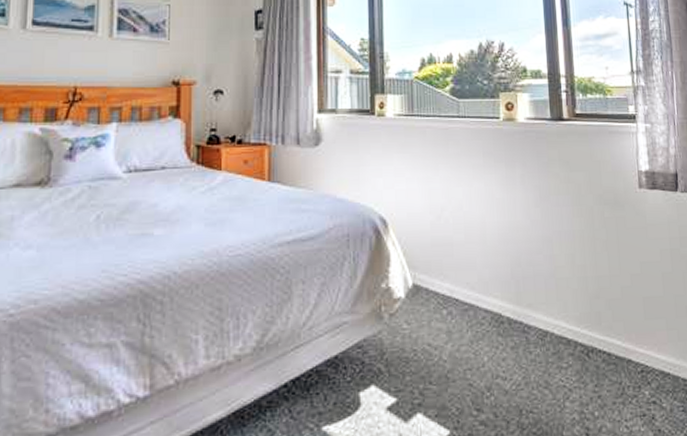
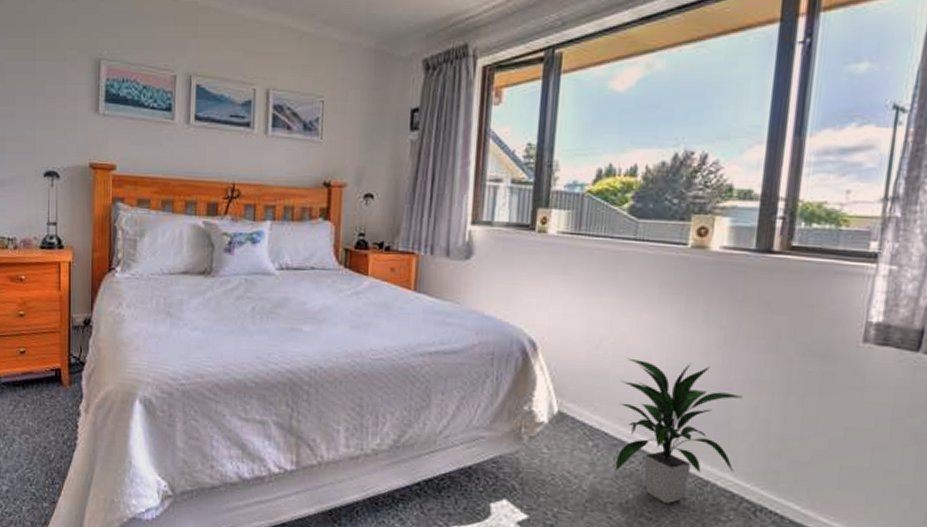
indoor plant: none [463,222,566,360] -> present [614,358,742,503]

